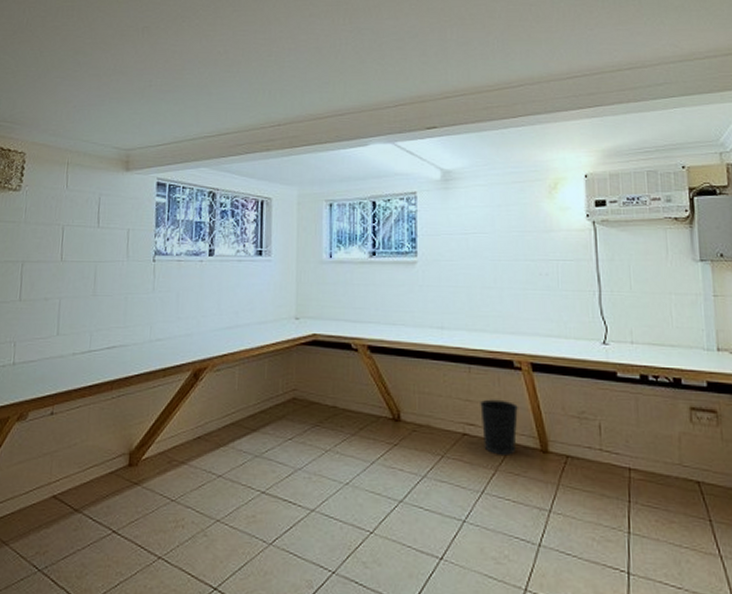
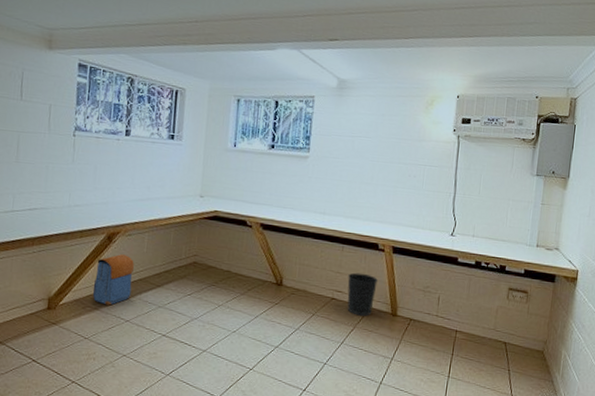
backpack: none [179,394,225,458] -> present [93,254,134,306]

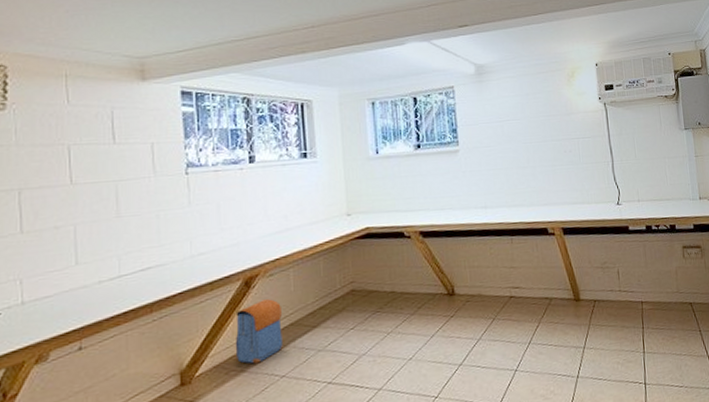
wastebasket: present [347,272,378,316] -> none [522,262,554,310]

